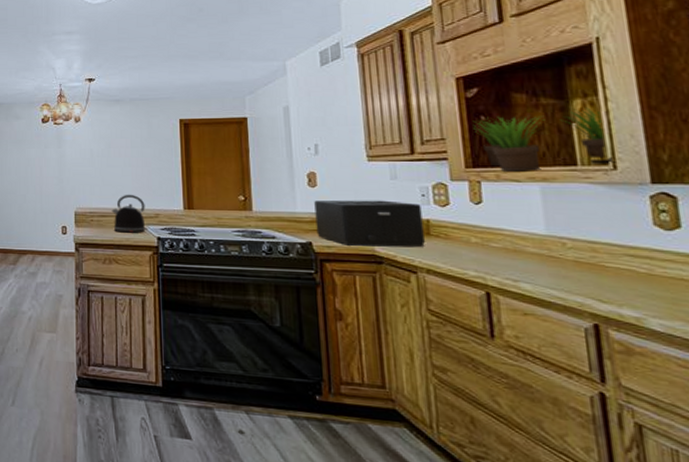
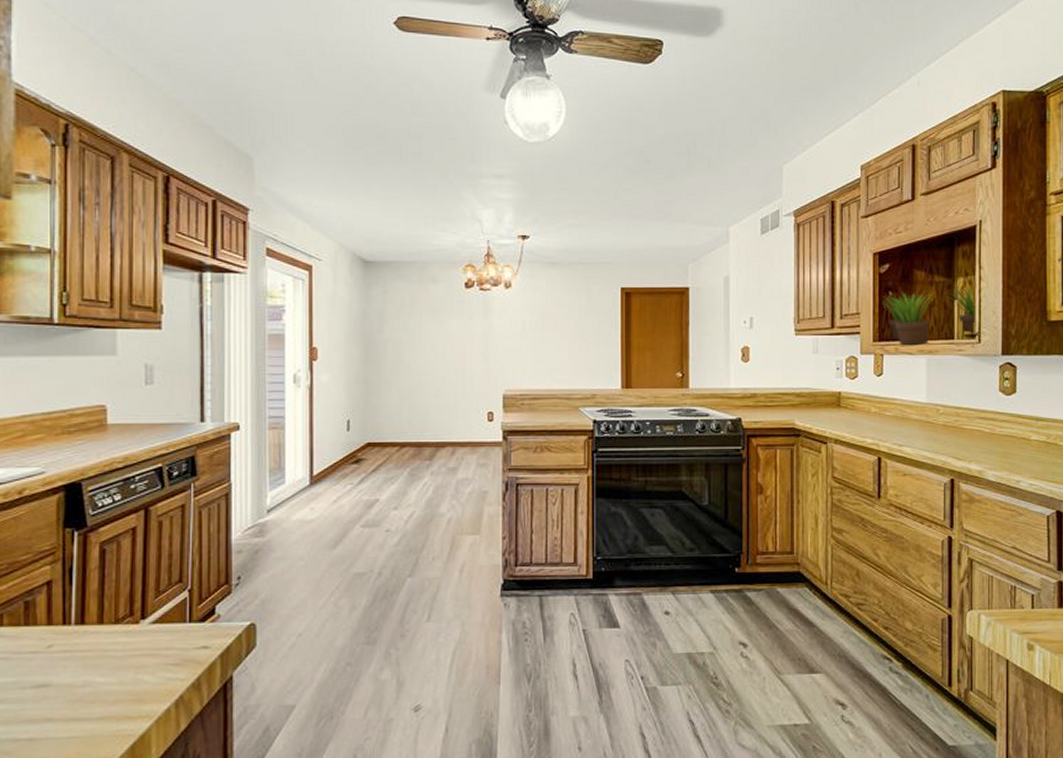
kettle: present [111,194,147,233] -> none [544,372,583,417]
toaster: present [314,200,425,247] -> none [746,374,835,420]

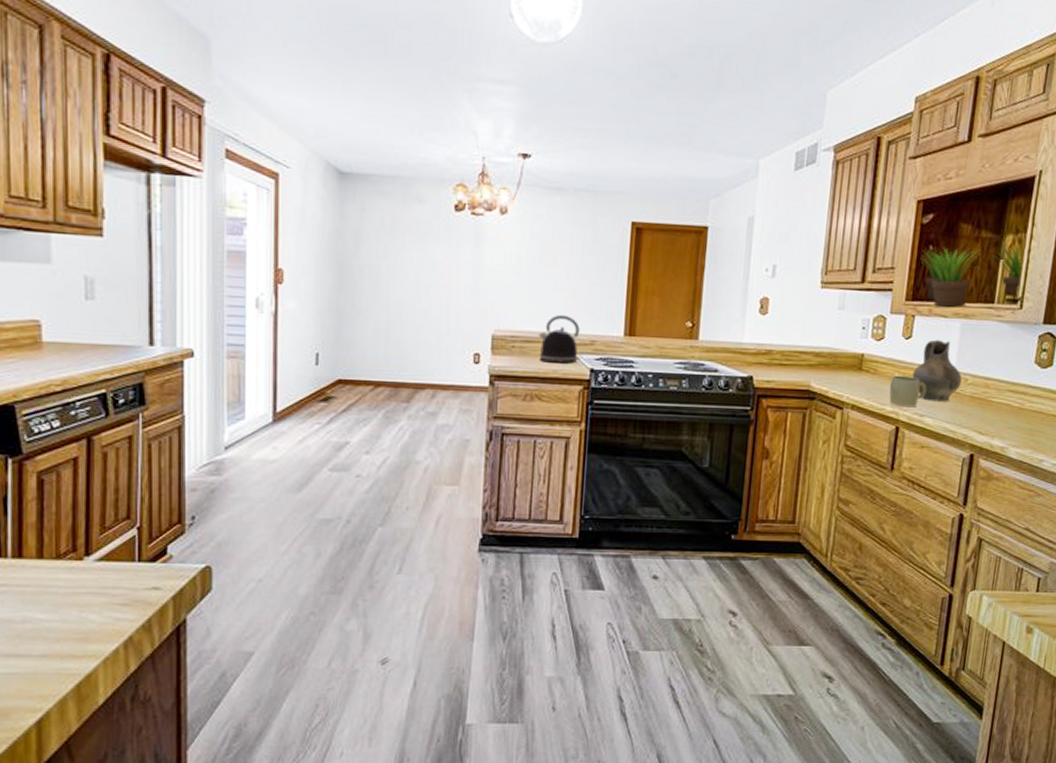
kettle: none [544,372,583,417] -> present [538,314,580,364]
mug: none [868,410,903,439] -> present [889,375,927,408]
ceramic jug: none [887,375,934,432] -> present [912,339,962,402]

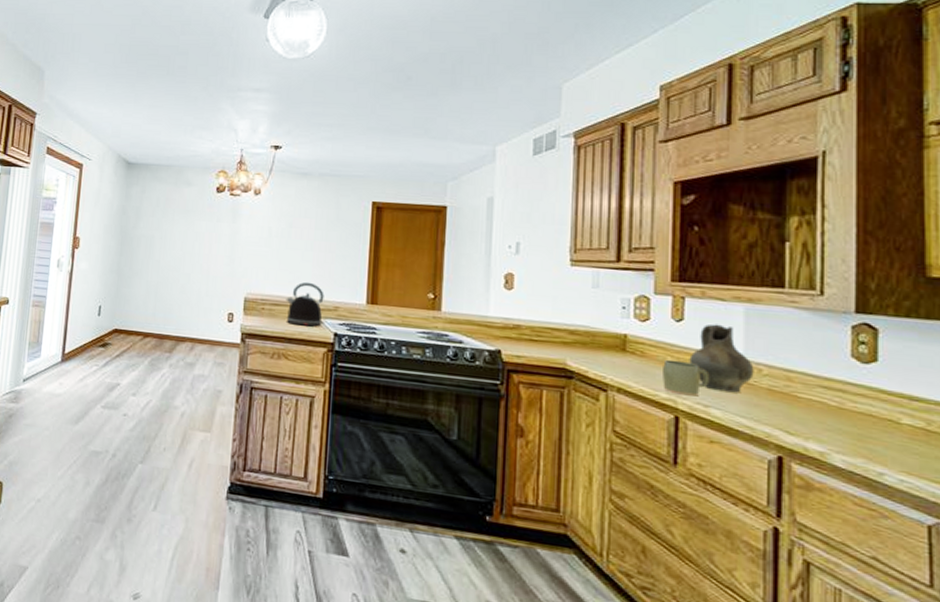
plant: present [920,244,1024,307] -> none [685,226,824,290]

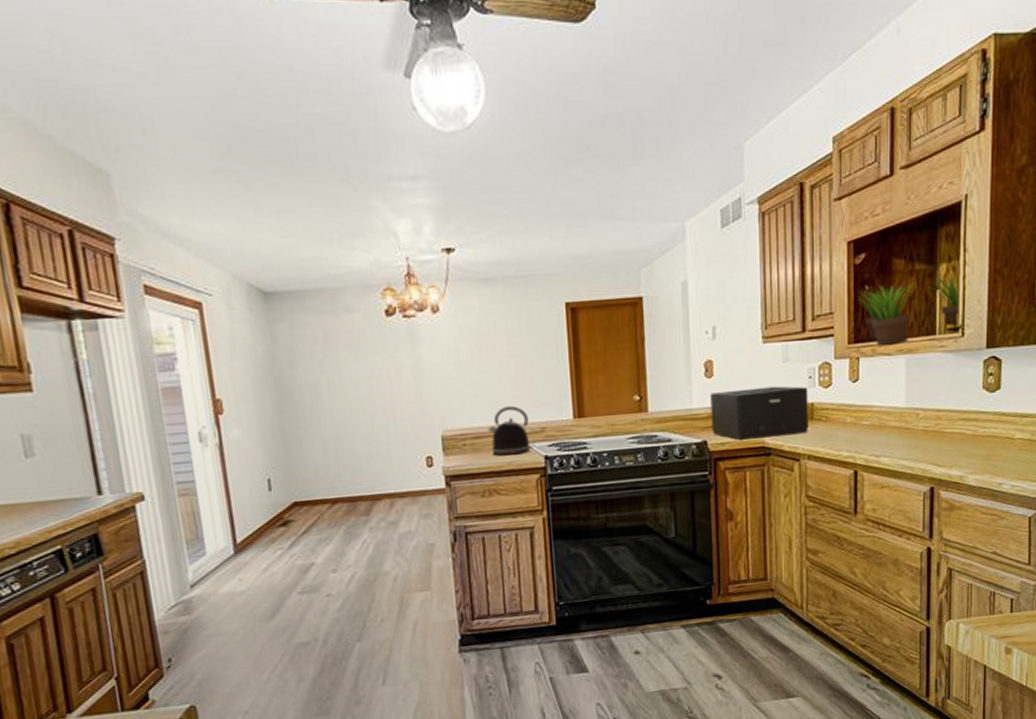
toaster: none [507,305,620,363] -> present [710,386,808,440]
mug: present [663,359,710,396] -> none [844,419,880,451]
plant: none [685,226,824,290] -> present [858,272,964,345]
ceramic jug: present [689,324,754,393] -> none [864,378,913,441]

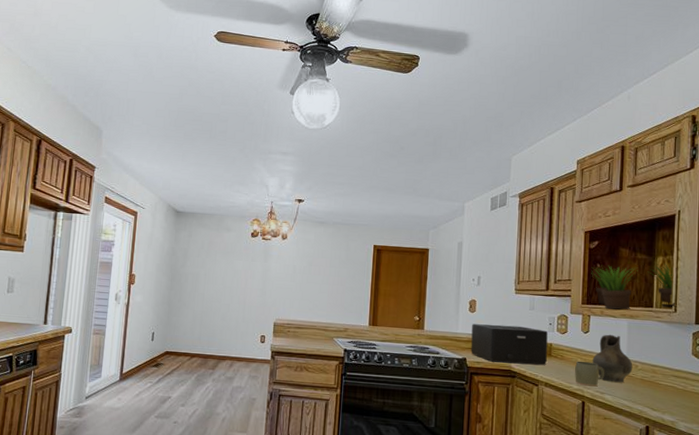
kettle: present [488,405,532,456] -> none [307,309,337,345]
mug: none [844,419,880,451] -> present [575,361,605,387]
ceramic jug: none [864,378,913,441] -> present [592,334,633,383]

